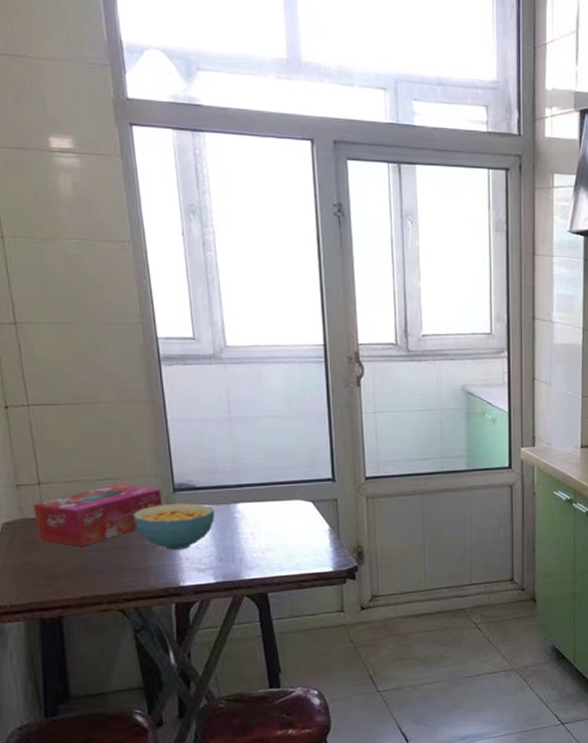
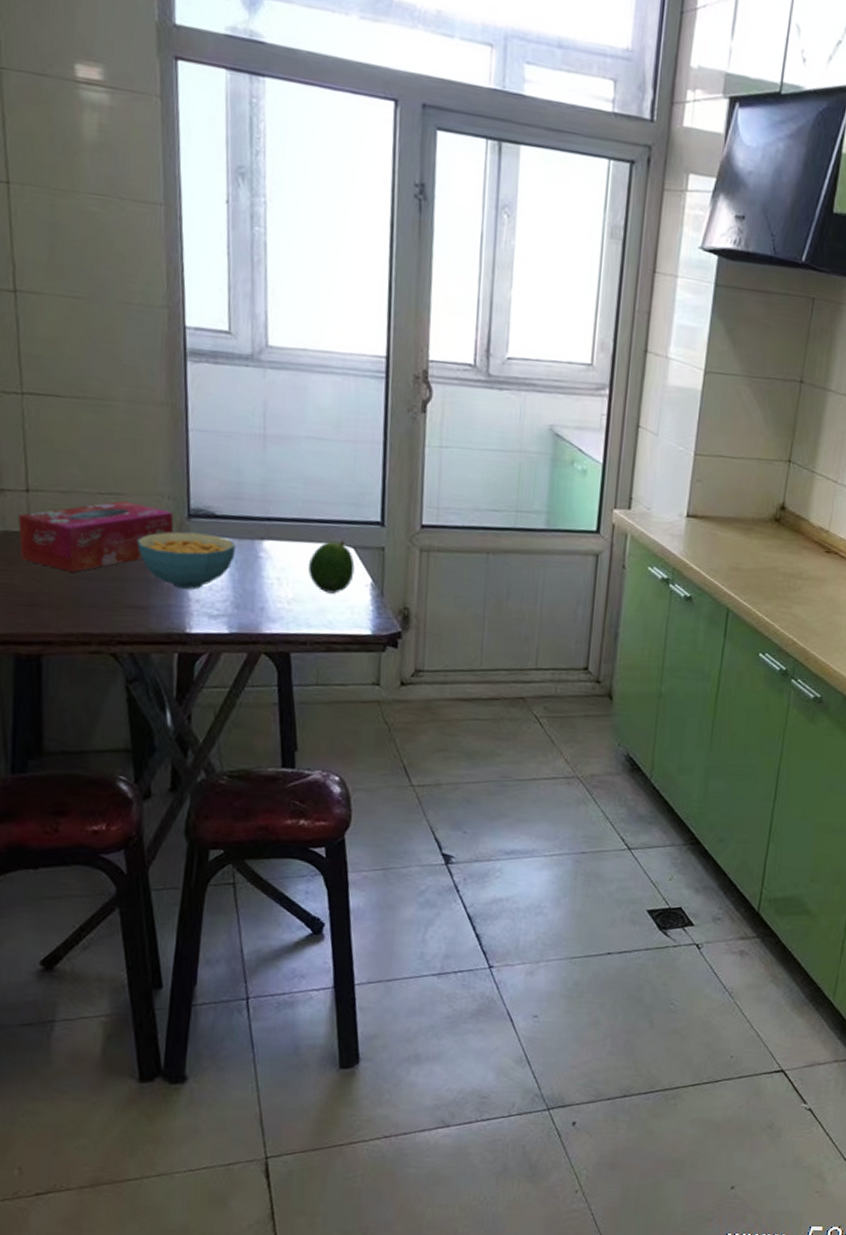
fruit: none [276,496,314,541] -> present [308,540,355,594]

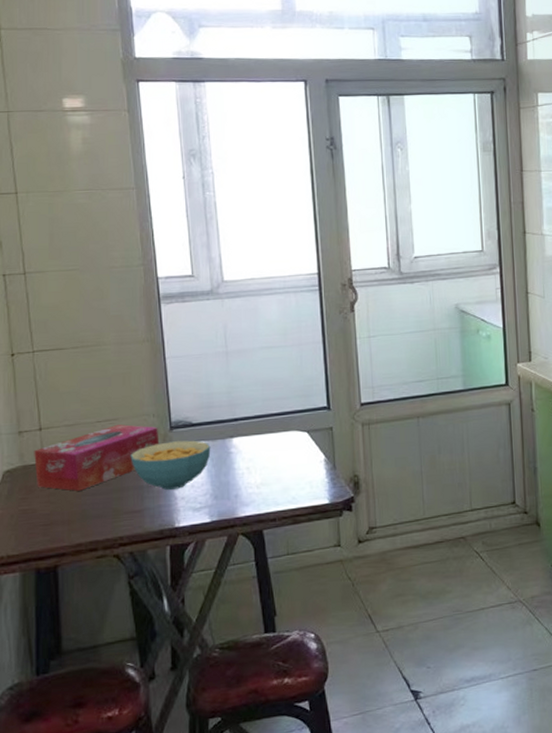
fruit: present [308,540,355,594] -> none [272,427,310,474]

